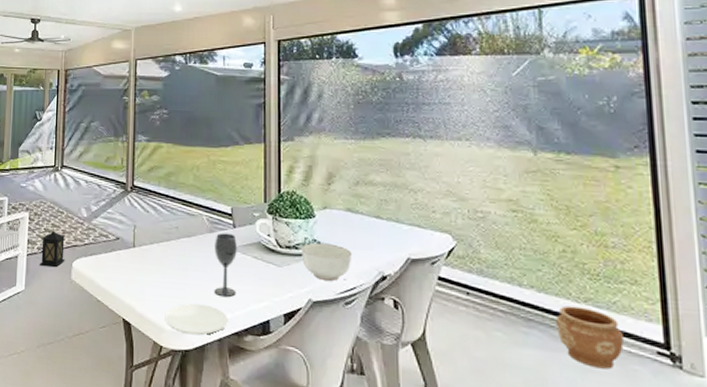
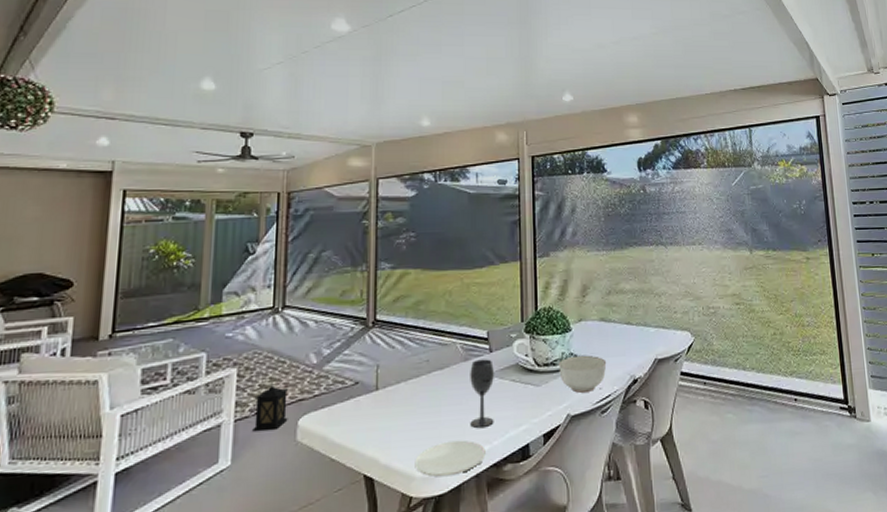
ceramic pot: present [556,305,624,370] -> none [771,379,818,430]

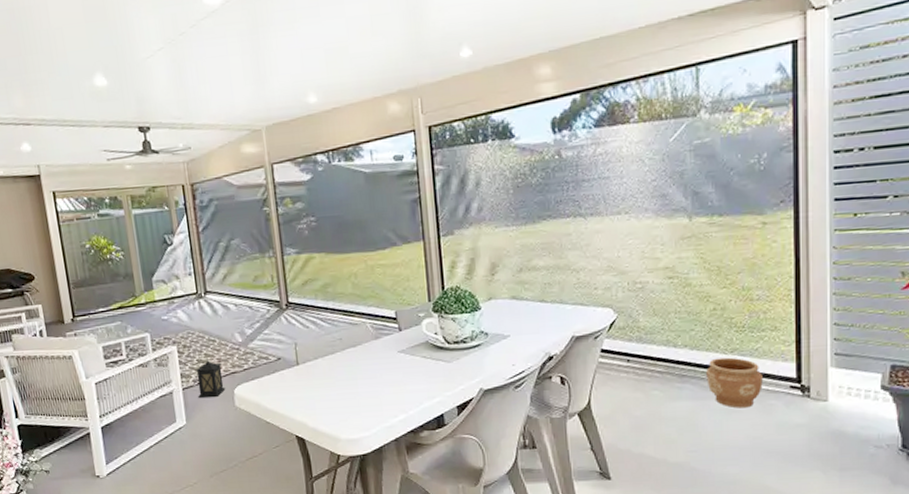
plate: present [415,440,486,477] -> none [338,409,403,440]
wine glass: present [470,359,495,428] -> none [381,337,409,399]
bowl: present [559,355,607,393] -> none [469,333,520,369]
ceramic pot: none [771,379,818,430] -> present [706,357,763,409]

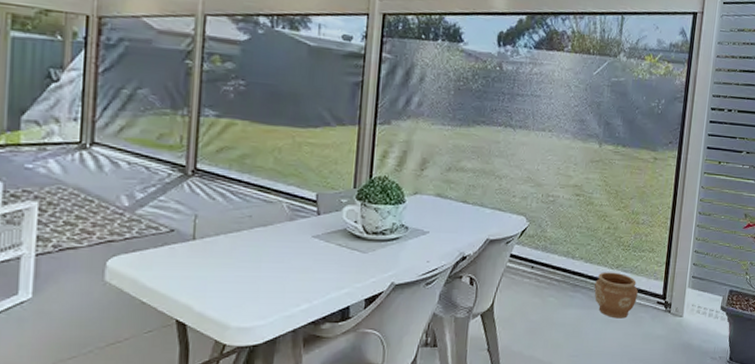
lantern: present [195,359,226,398] -> none [56,222,97,267]

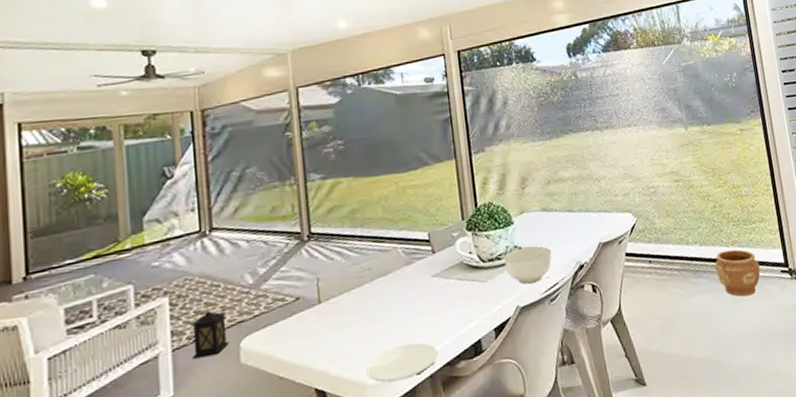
lantern: none [56,222,97,267] -> present [190,308,229,359]
plate: none [230,296,305,329] -> present [366,342,438,383]
bowl: none [388,227,438,264] -> present [504,246,552,284]

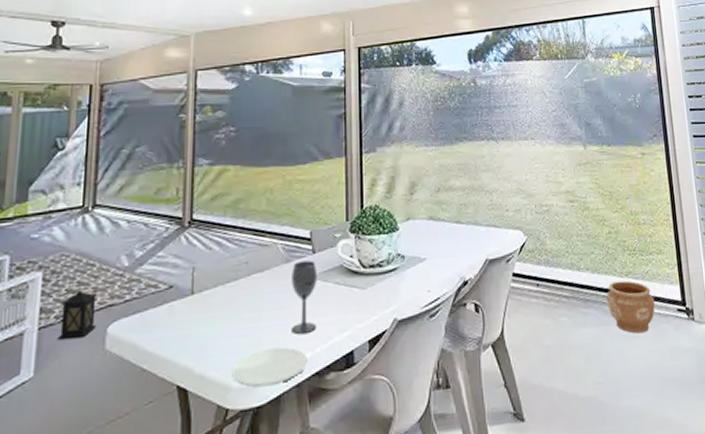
wine glass: none [414,260,444,330] -> present [291,260,318,334]
bowl: present [504,246,552,284] -> none [385,256,436,296]

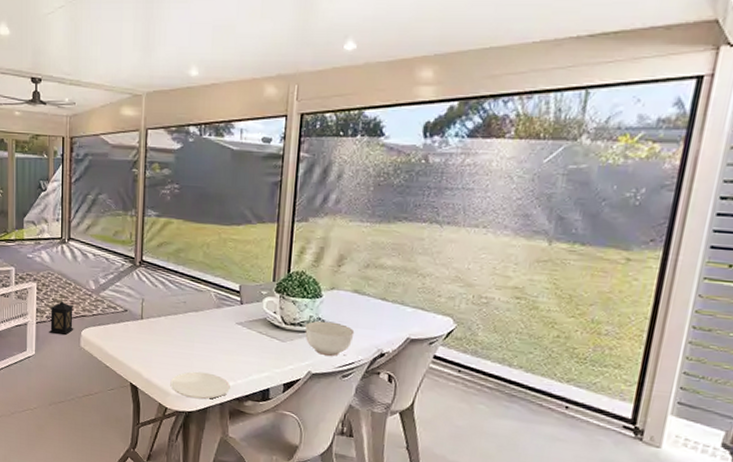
wine glass: present [291,260,318,334] -> none [218,309,244,367]
bowl: none [385,256,436,296] -> present [305,321,355,356]
ceramic pot: present [606,280,655,334] -> none [536,384,596,439]

